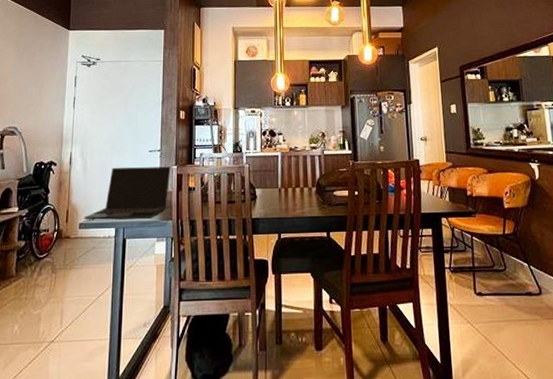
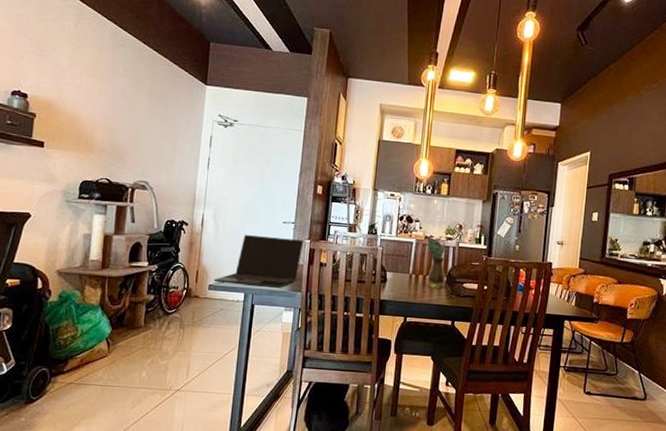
vase: none [292,148,315,201] -> present [427,237,446,289]

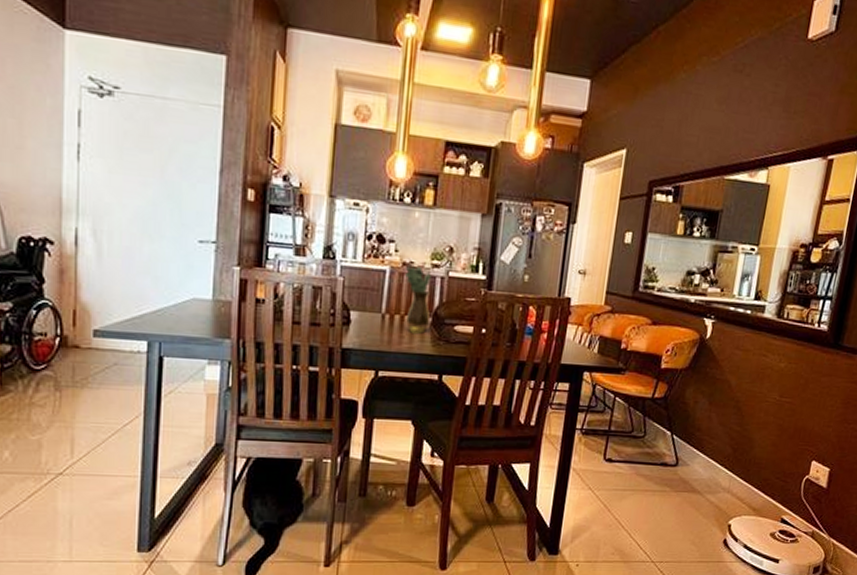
laptop: present [214,234,304,288] -> none [100,257,231,334]

